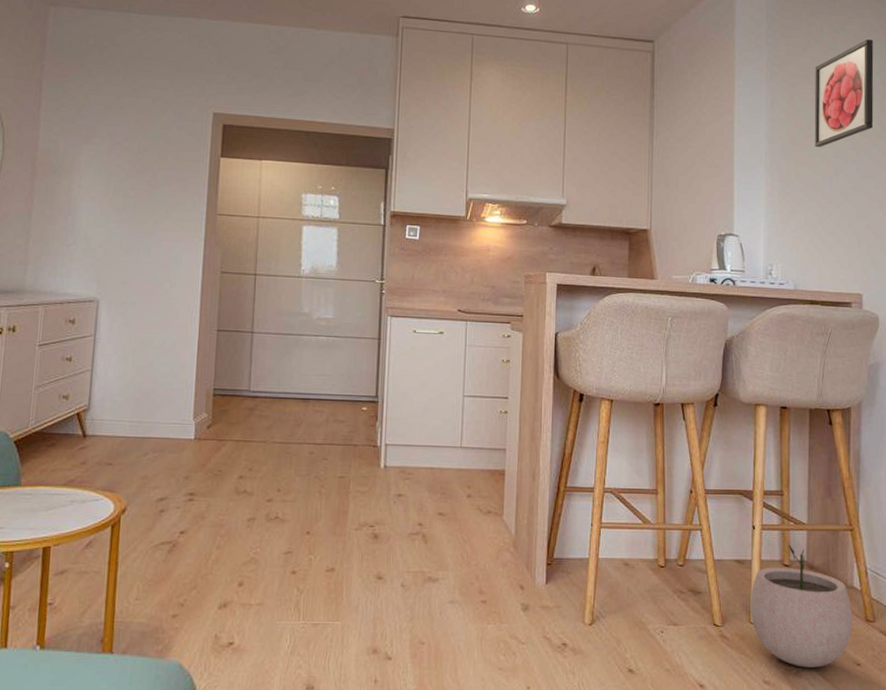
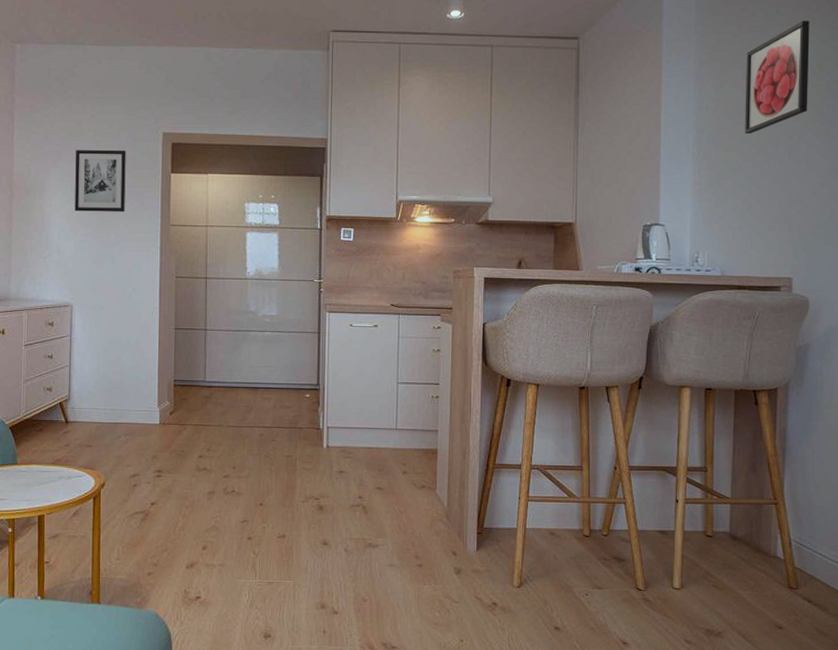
wall art: none [107,126,171,198] -> present [74,150,126,212]
plant pot: present [749,545,853,668] -> none [672,518,776,630]

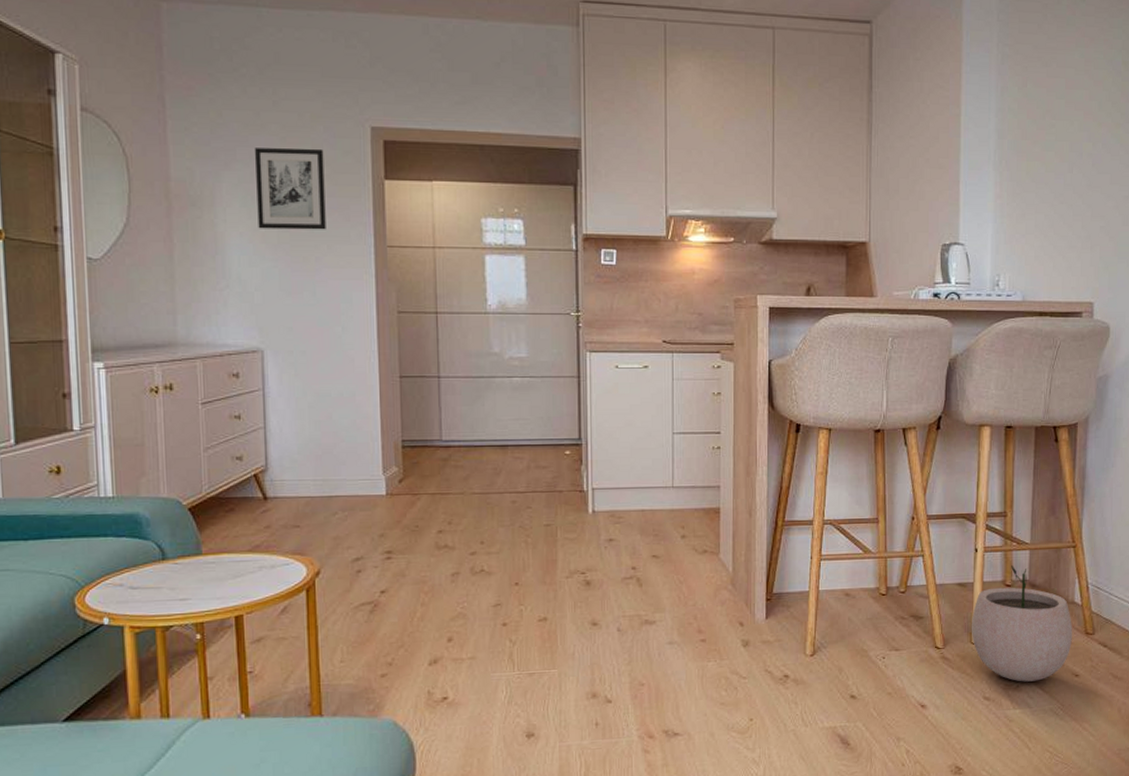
plant pot: none [672,518,776,630] -> present [971,565,1073,682]
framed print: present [745,21,810,134] -> none [1048,11,1116,140]

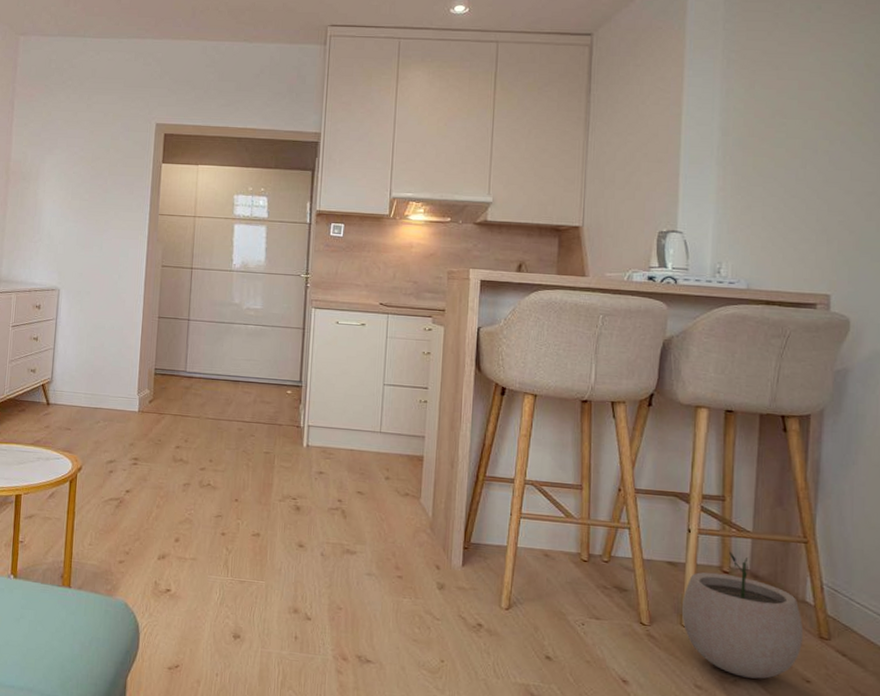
wall art: present [255,148,326,230] -> none [66,138,119,200]

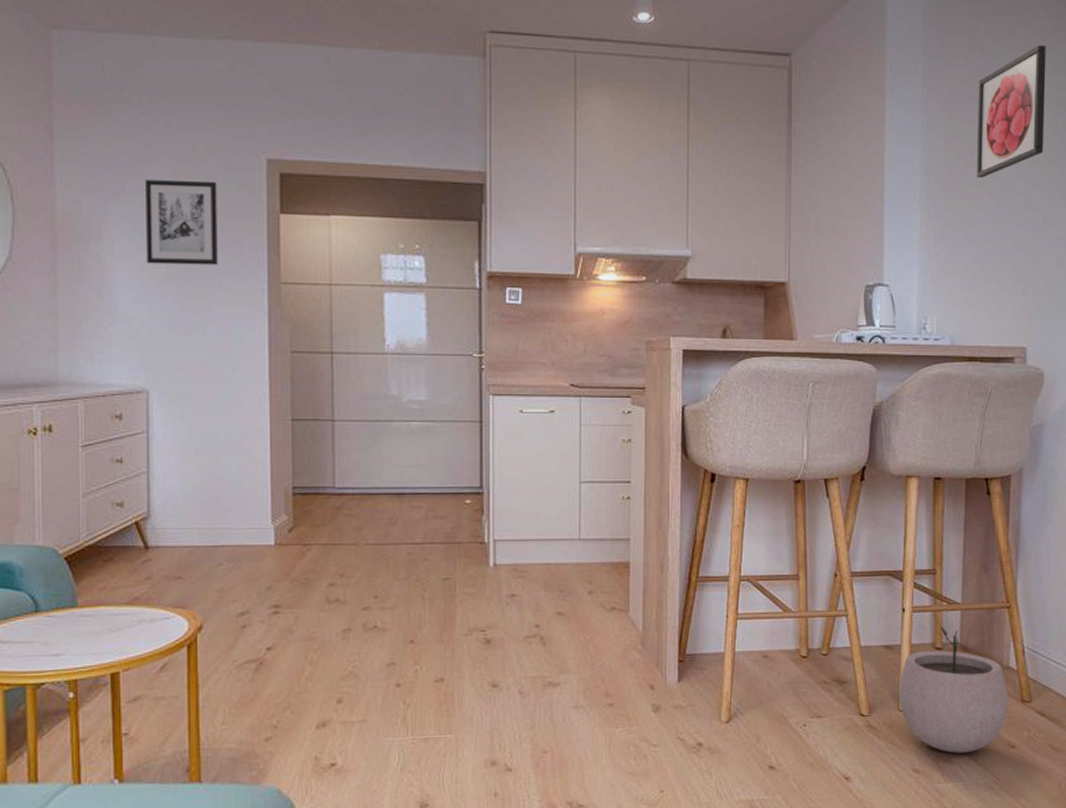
wall art: none [66,138,119,200] -> present [146,180,218,266]
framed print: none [778,18,857,138] -> present [976,45,1046,178]

